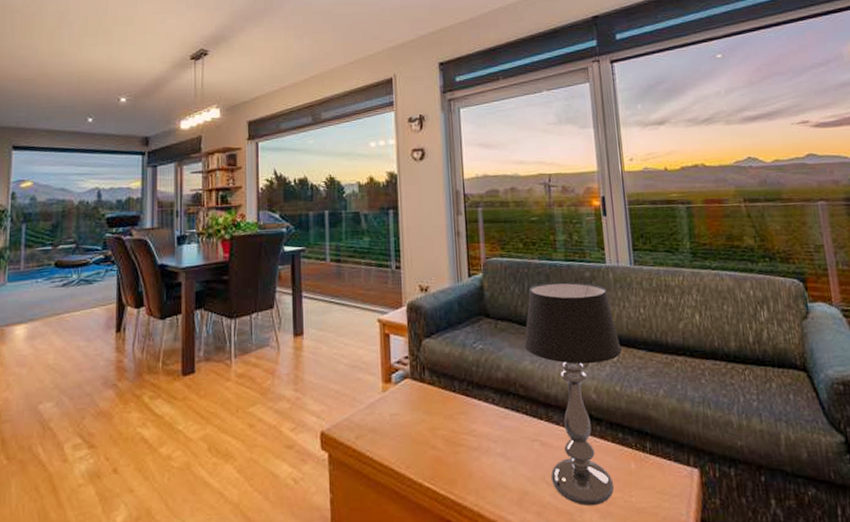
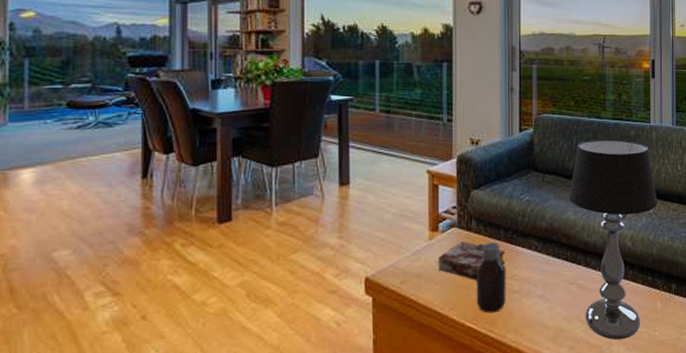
book: none [392,392,462,436] -> present [438,240,506,280]
bottle: none [431,395,465,472] -> present [476,242,506,313]

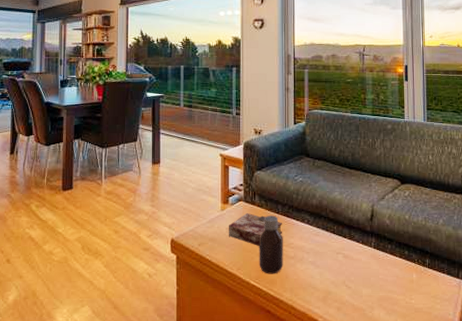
table lamp: present [568,139,659,340] -> none [335,132,413,305]

